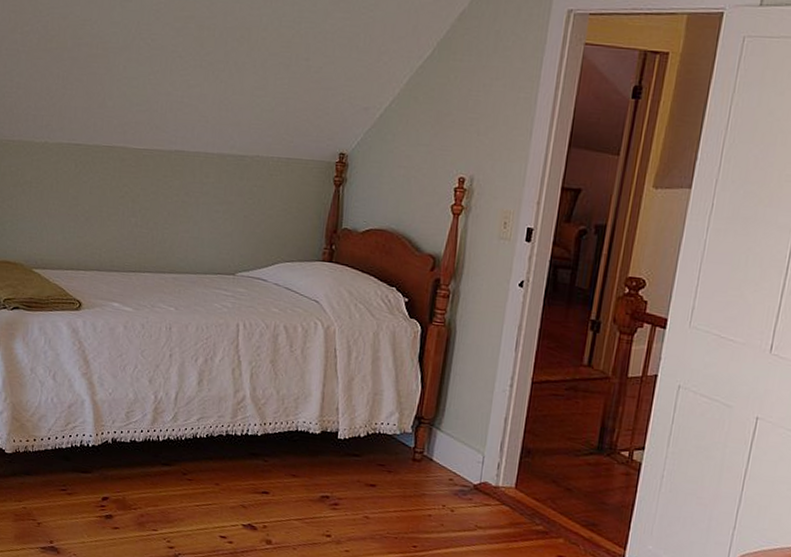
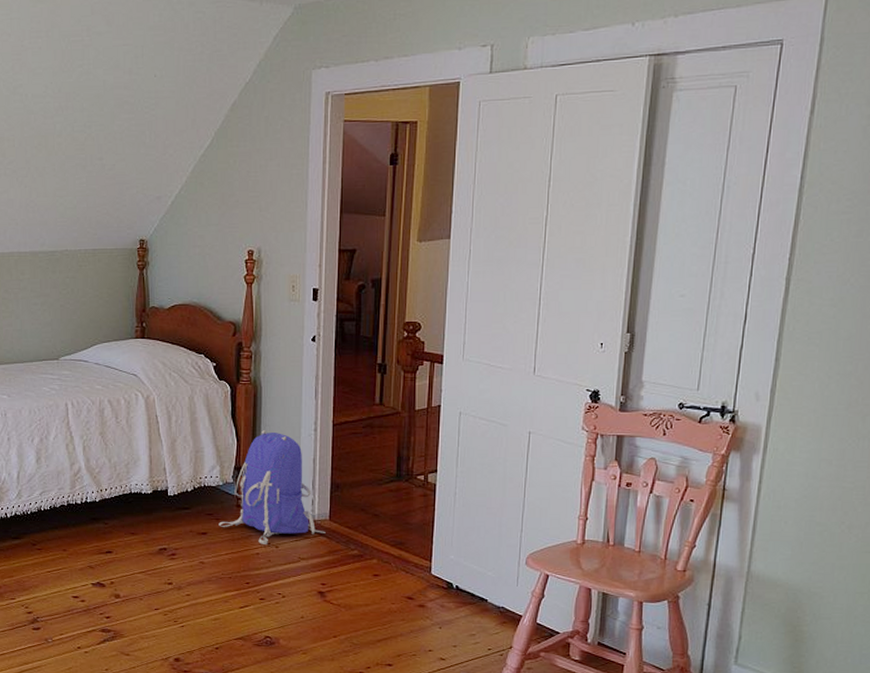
backpack: none [390,379,509,507] -> present [219,430,326,544]

